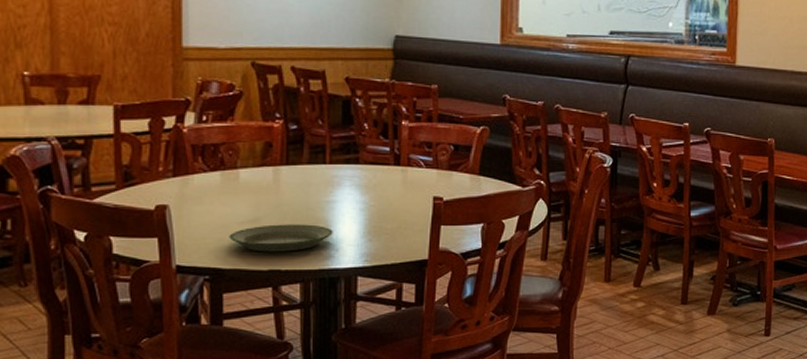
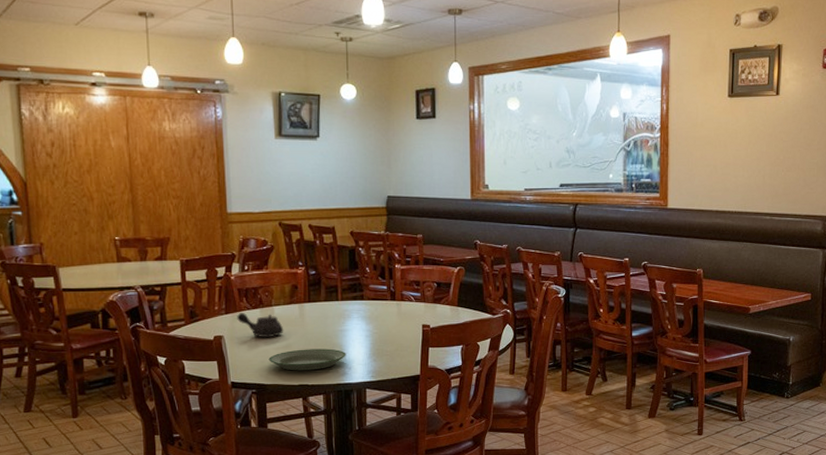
teapot: none [188,175,252,208] -> present [237,312,284,337]

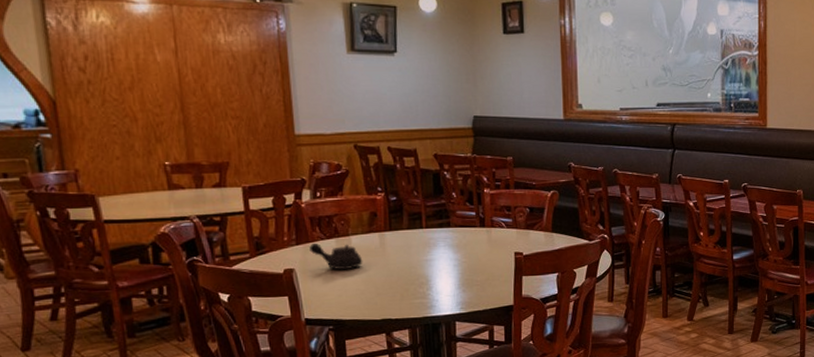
plate: present [268,348,346,371] -> none [346,280,433,305]

